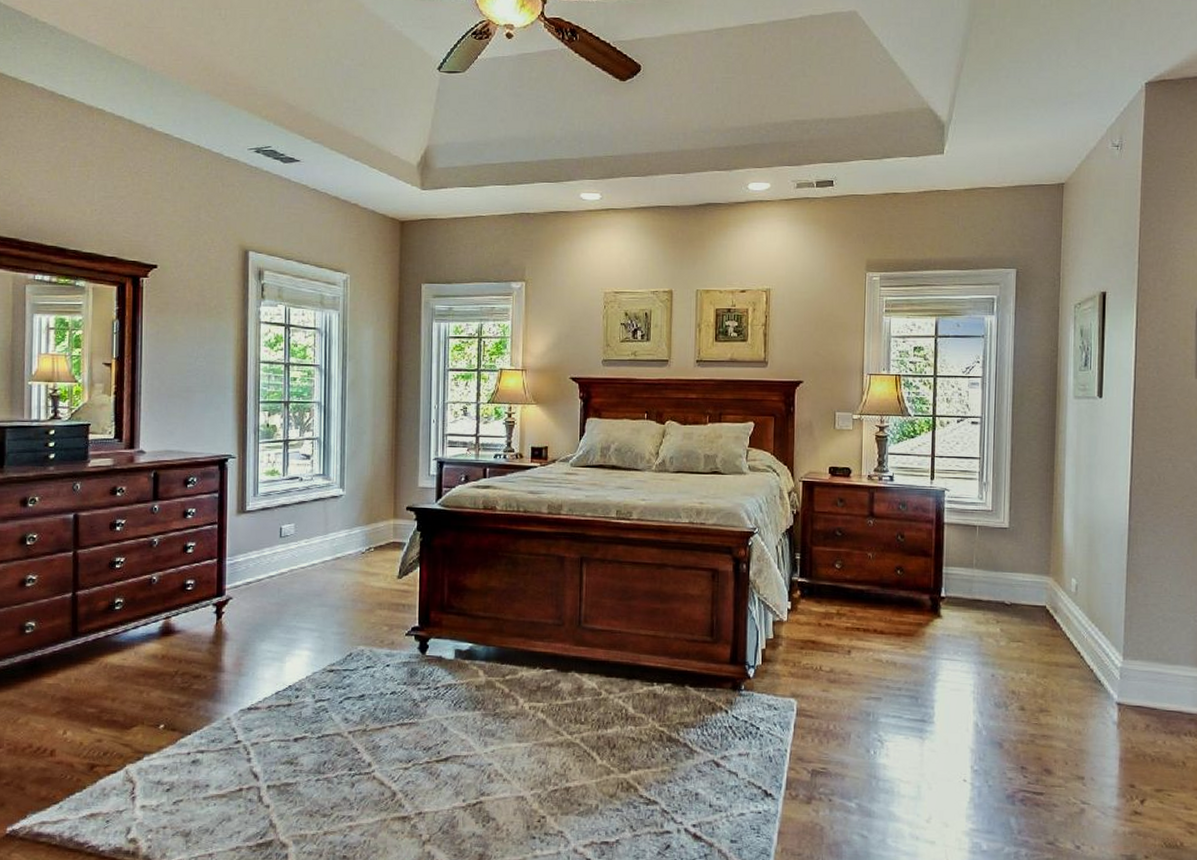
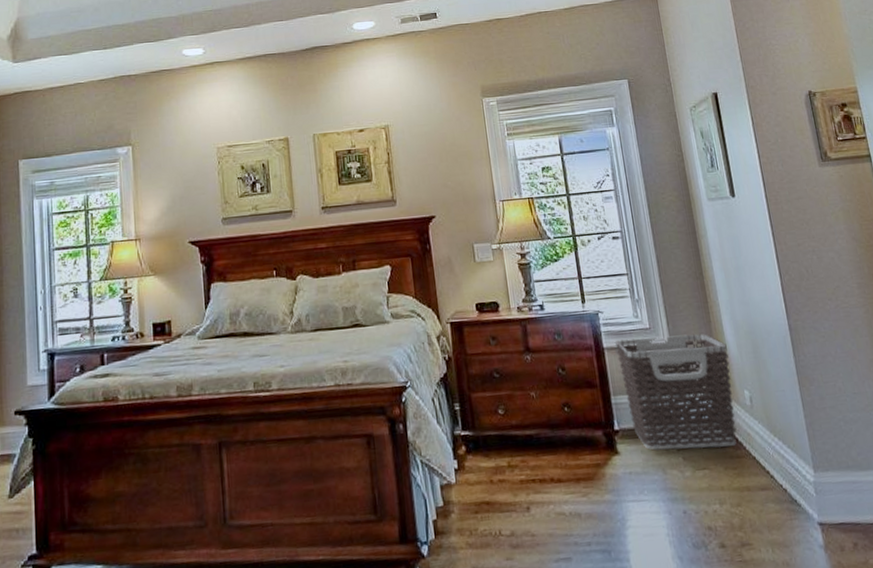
clothes hamper: none [956,518,1063,626] -> present [615,333,737,450]

